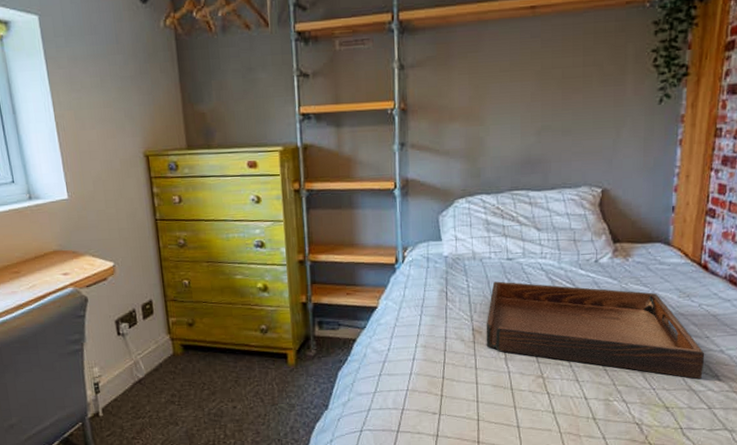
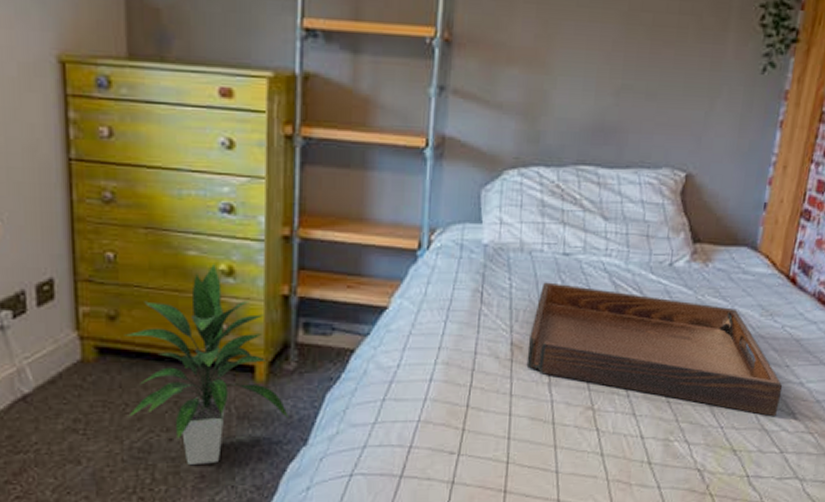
indoor plant: none [199,283,314,425] -> present [124,263,290,466]

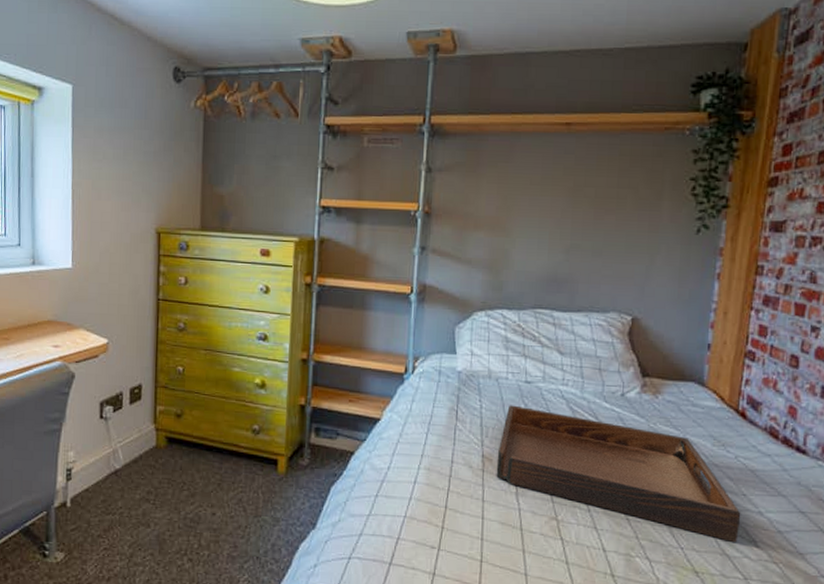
indoor plant: present [124,263,290,466] -> none [185,377,303,537]

